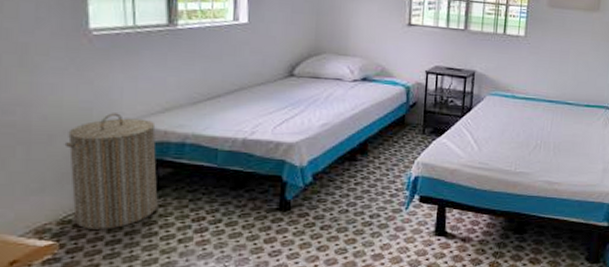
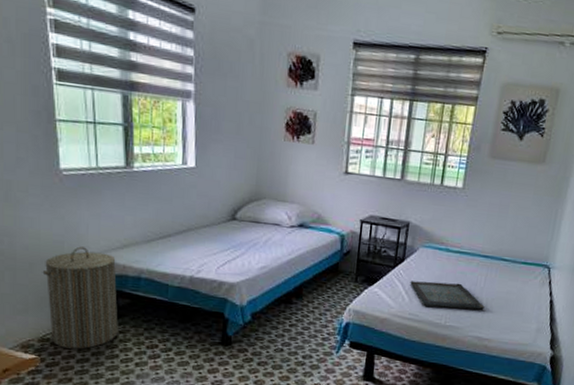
serving tray: none [478,129,552,155] -> present [410,281,485,310]

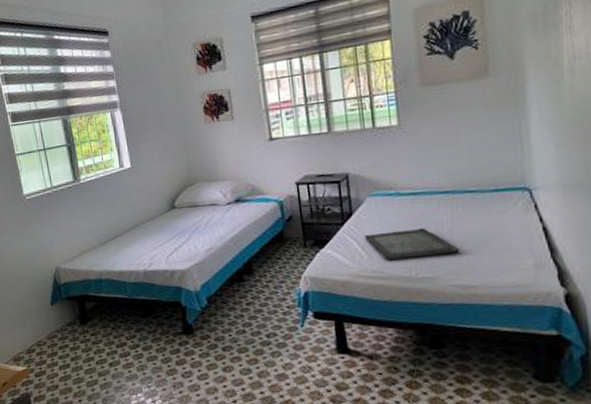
laundry hamper: present [42,246,118,349] -> none [21,259,90,357]

